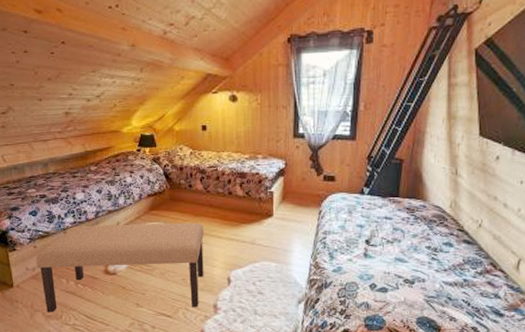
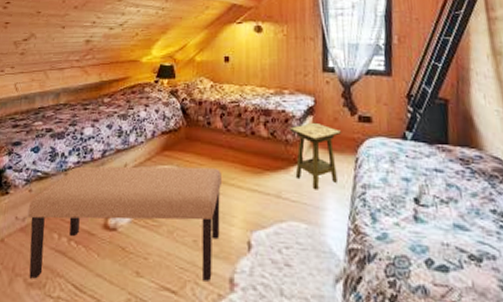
side table: none [262,182,309,237] -> present [289,122,342,190]

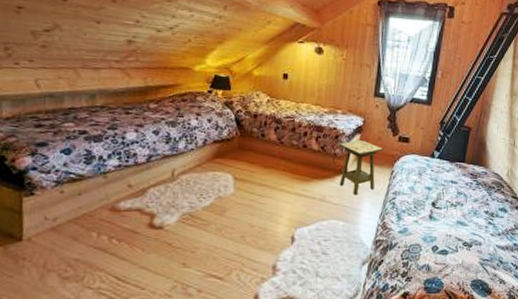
bench: present [27,166,221,281] -> none [59,170,272,273]

